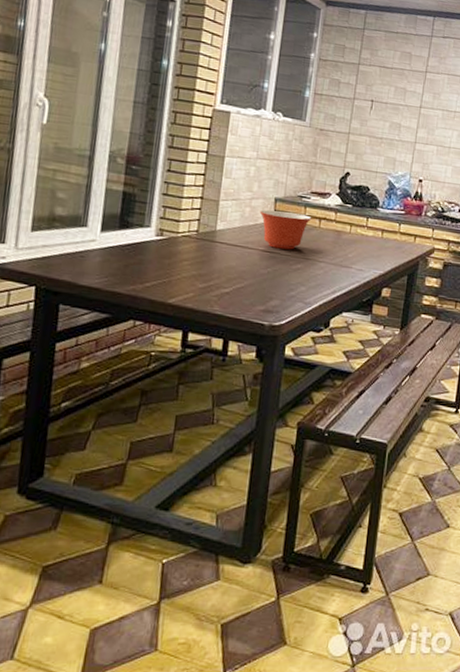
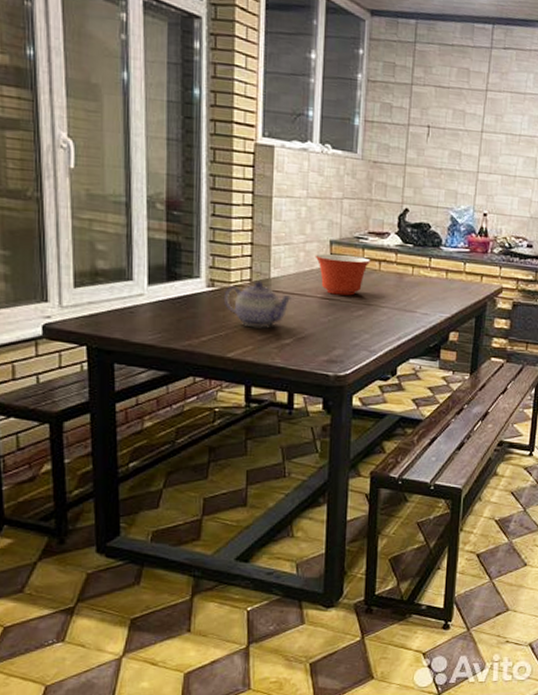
teapot: none [169,232,236,277] -> present [223,281,293,328]

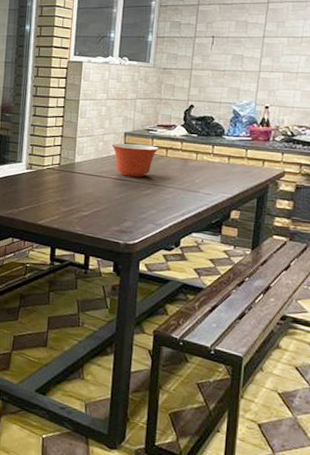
teapot: present [223,281,293,328] -> none [38,165,92,202]

